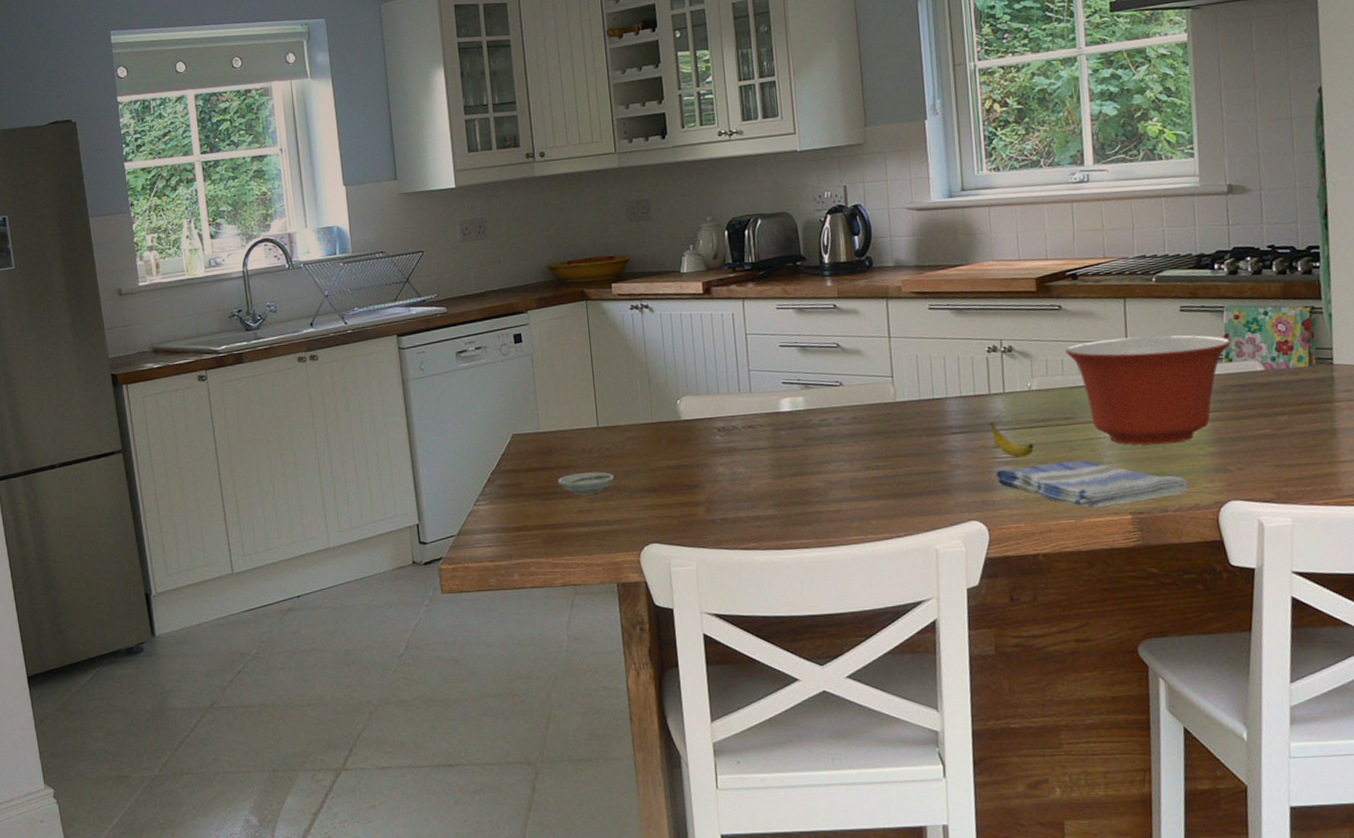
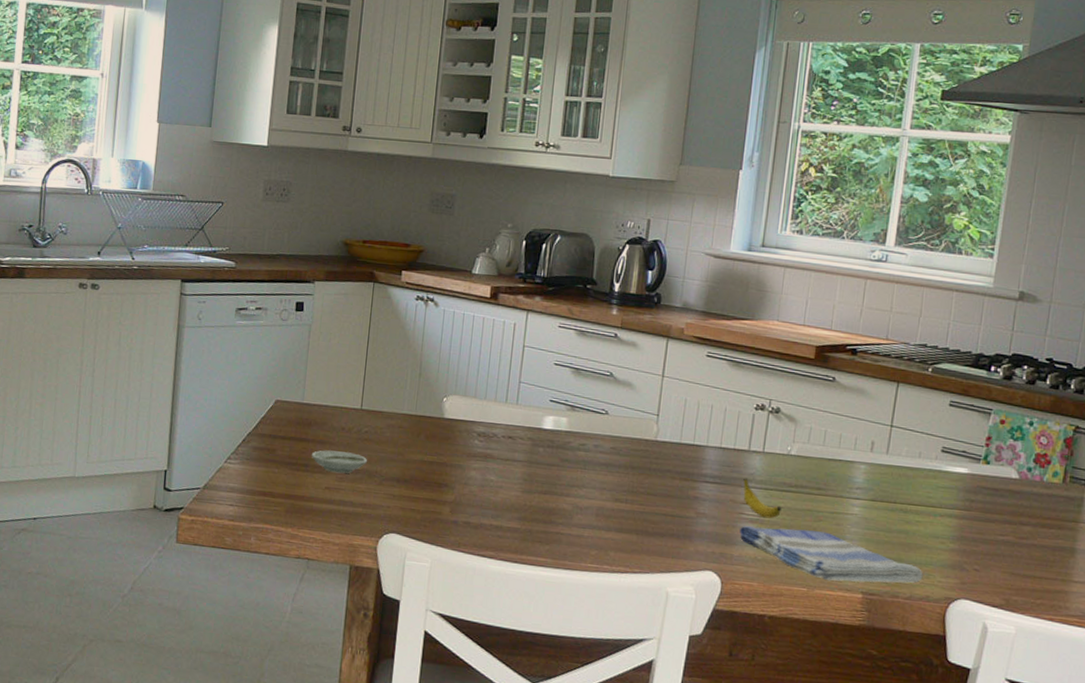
mixing bowl: present [1065,335,1231,445] -> none [831,418,992,533]

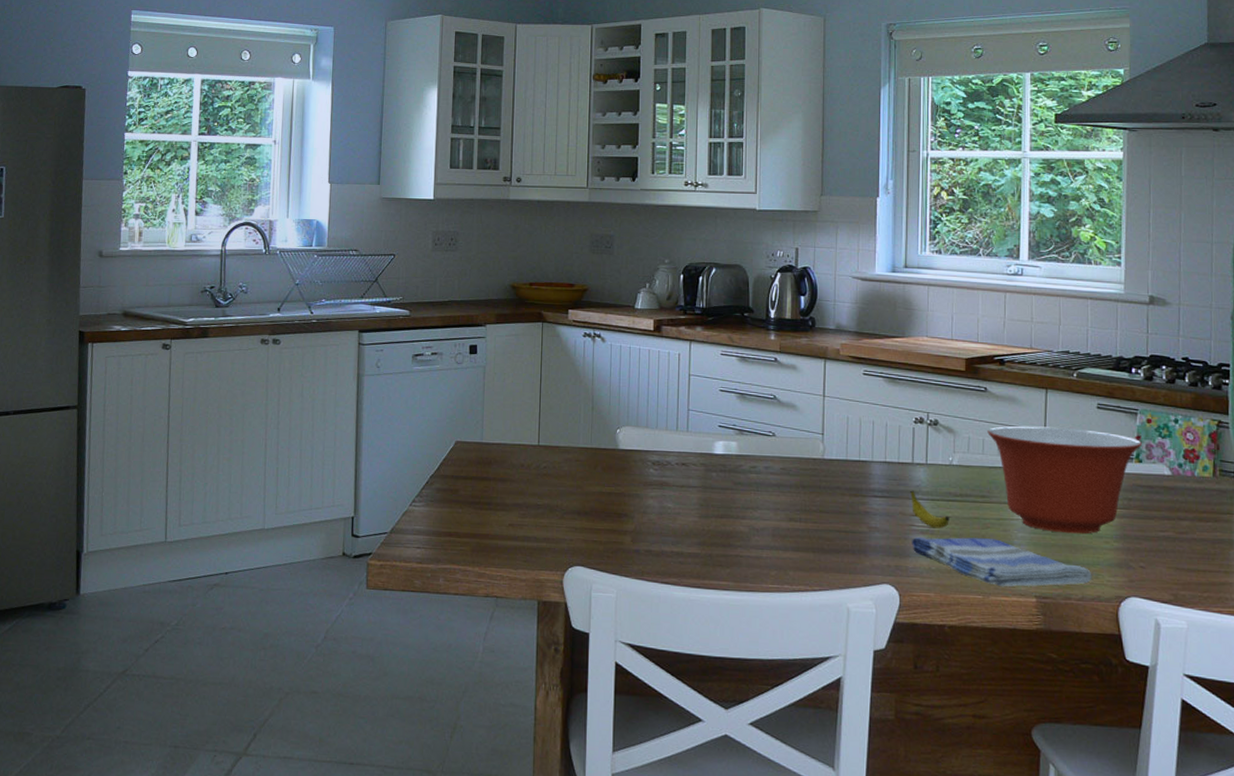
saucer: present [311,450,368,474] -> none [493,487,548,510]
mixing bowl: none [831,418,992,533] -> present [987,425,1142,534]

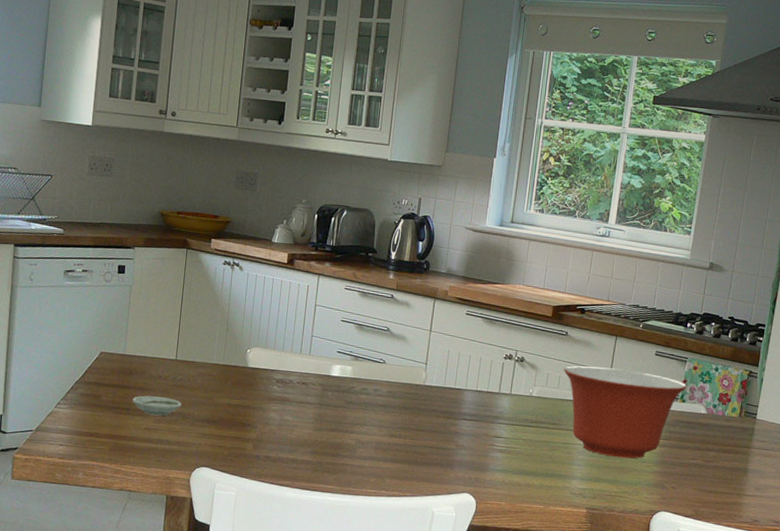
saucer: none [493,487,548,510] -> present [132,395,182,416]
banana: present [910,490,949,529] -> none [494,416,524,449]
dish towel: present [912,537,1092,587] -> none [491,455,634,500]

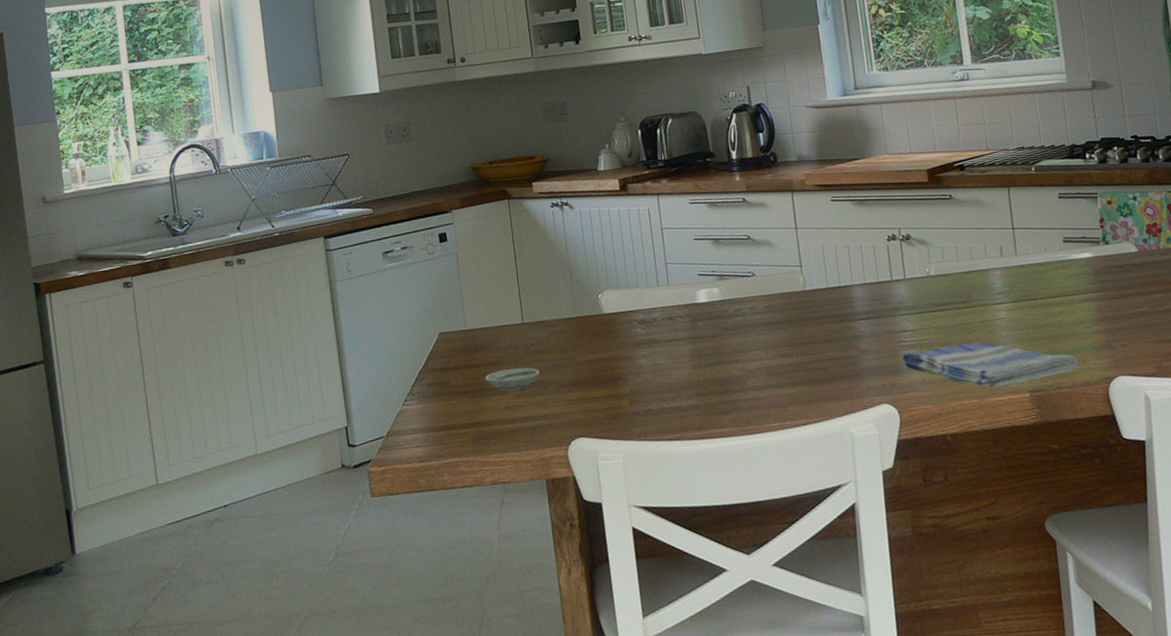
dish towel: none [491,455,634,500] -> present [902,341,1079,388]
mixing bowl: present [564,365,687,459] -> none [958,220,1106,326]

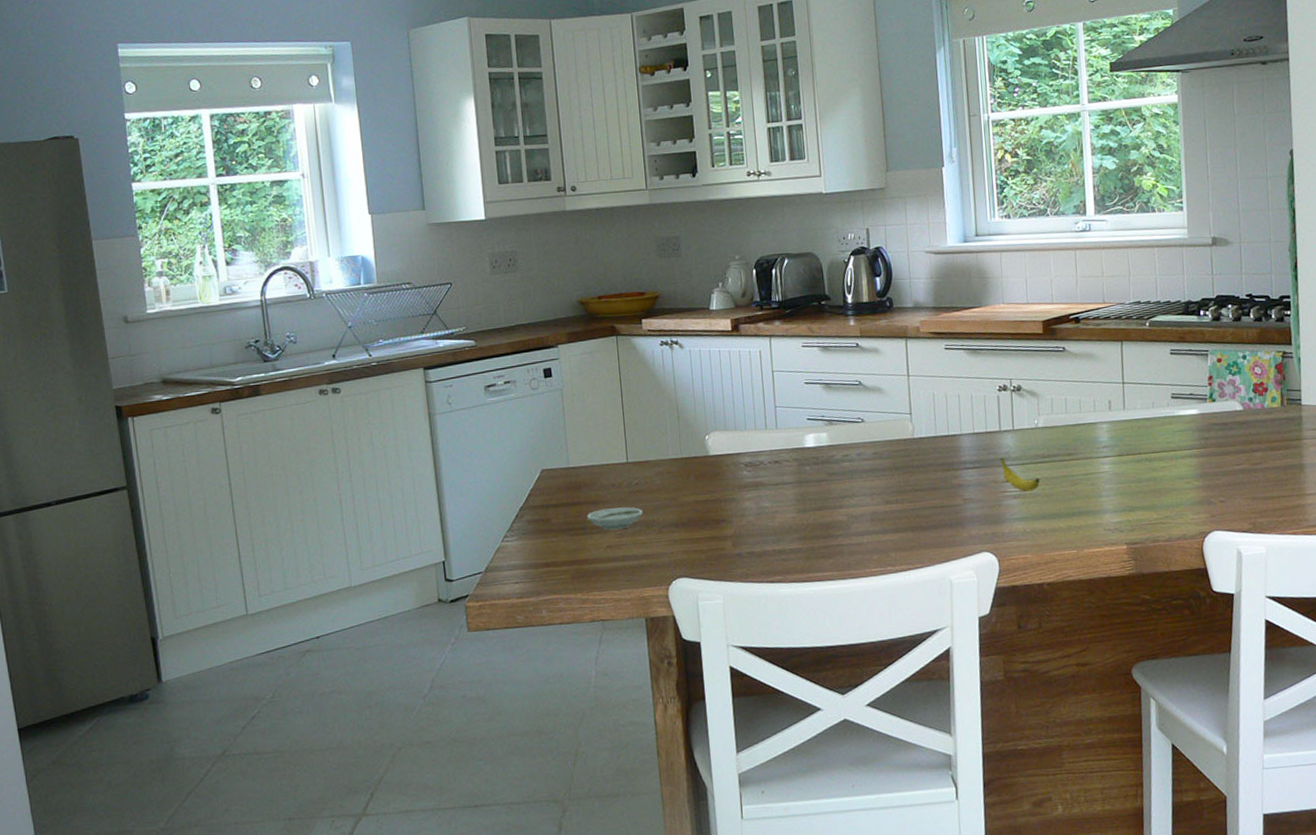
banana: none [894,307,936,341] -> present [1000,457,1040,492]
dish towel: present [902,341,1079,388] -> none [1006,494,1177,539]

